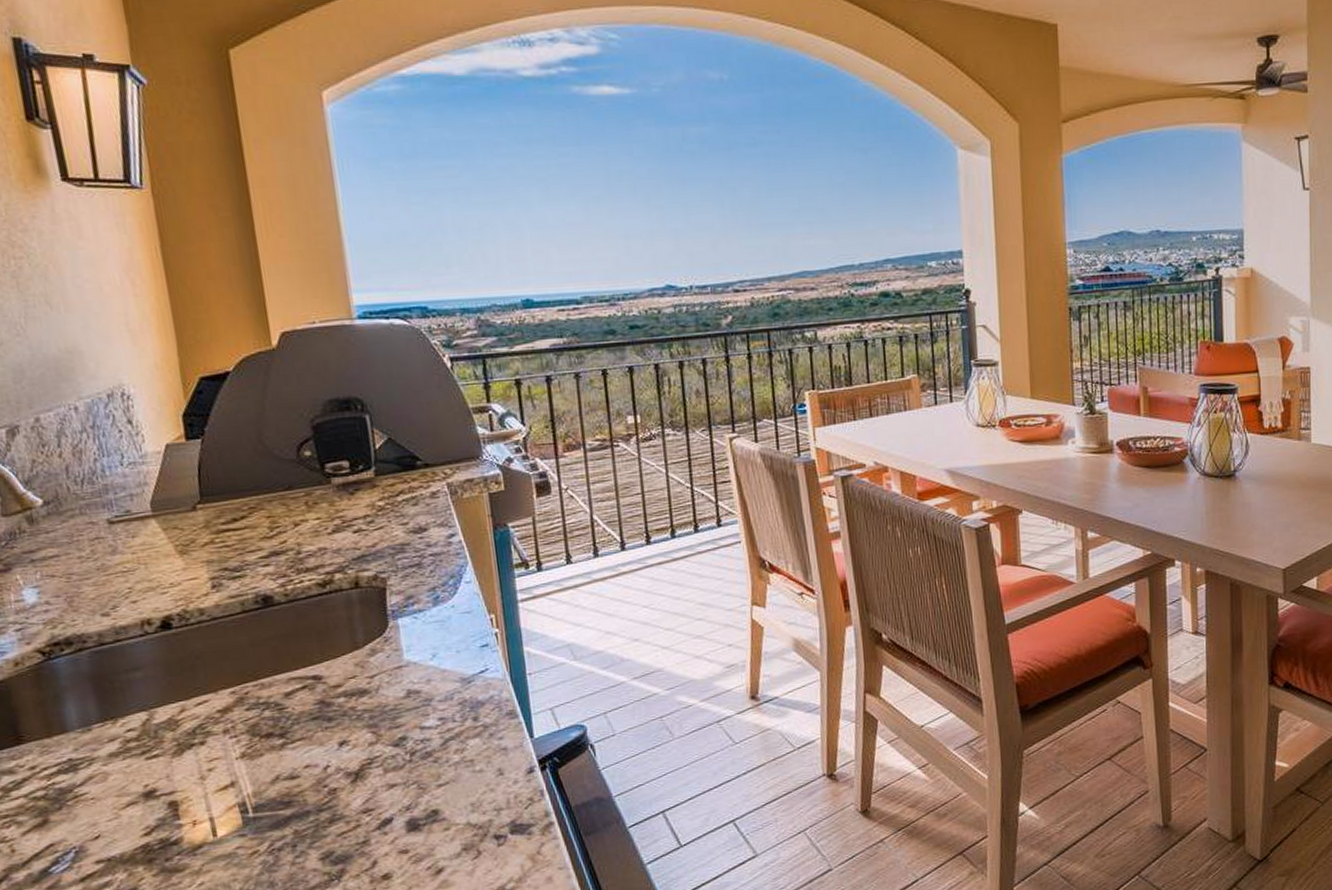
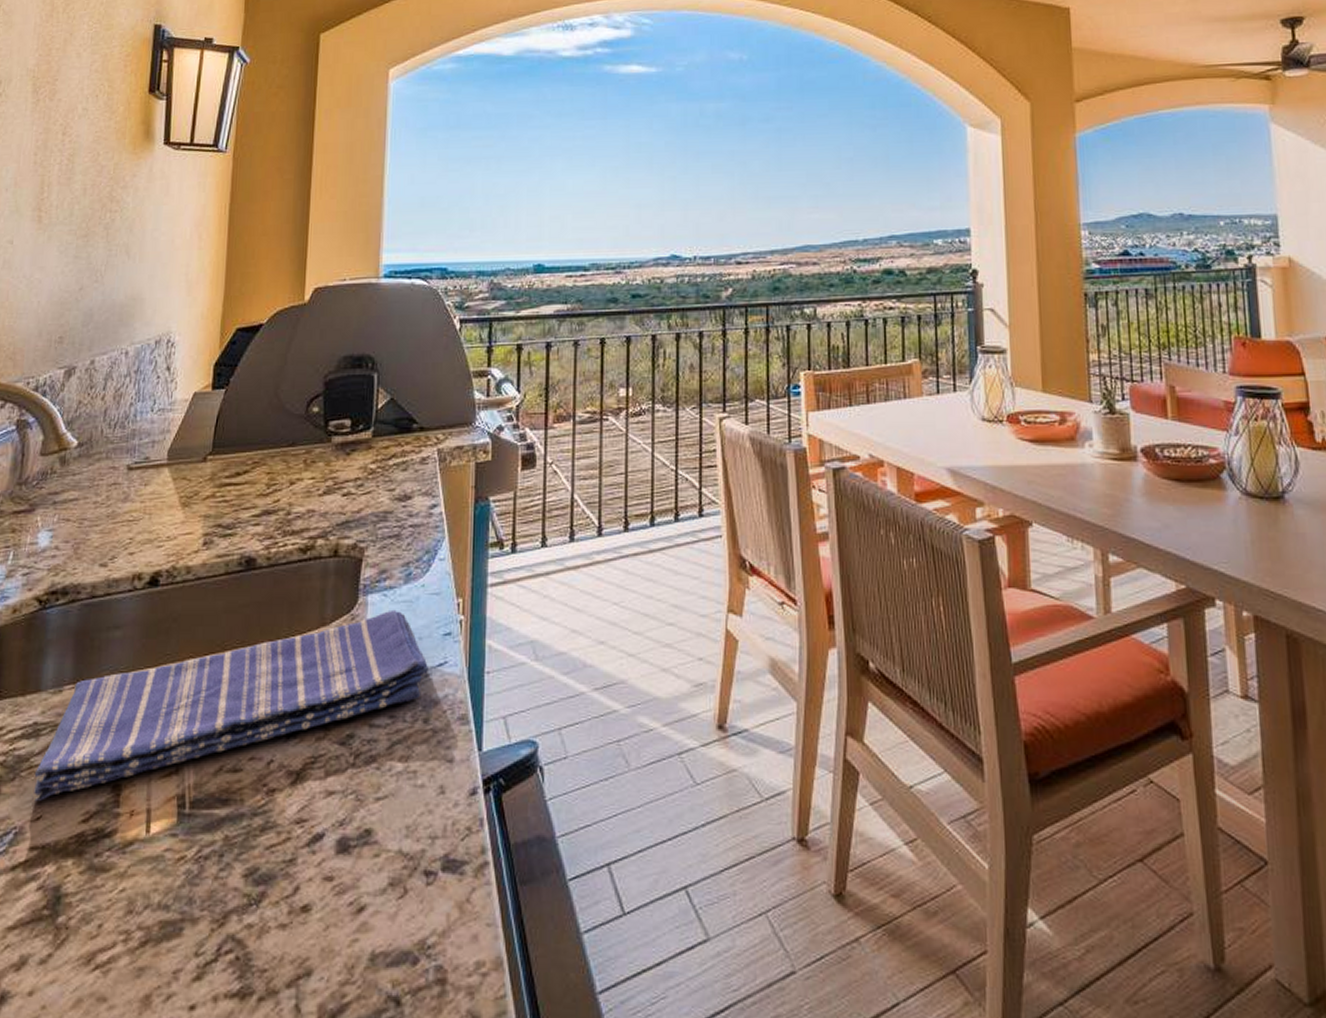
dish towel: none [81,629,472,825] -> present [32,609,430,802]

